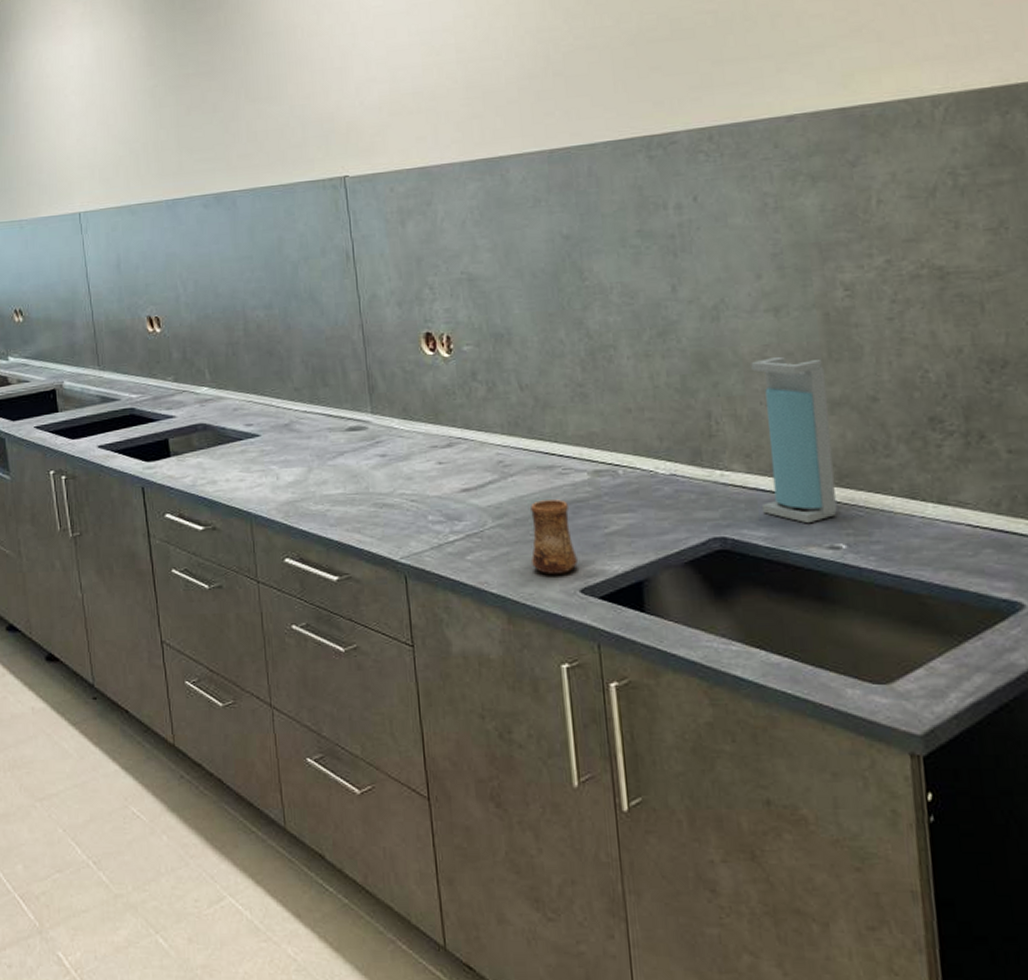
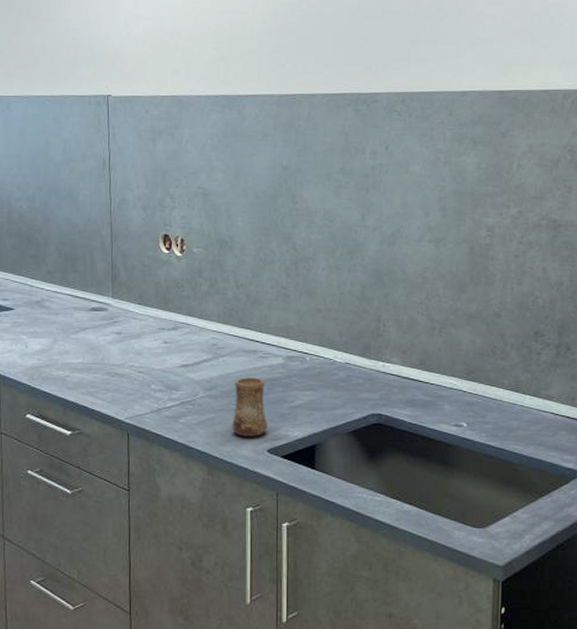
soap dispenser: present [751,356,837,524] -> none [411,277,466,407]

